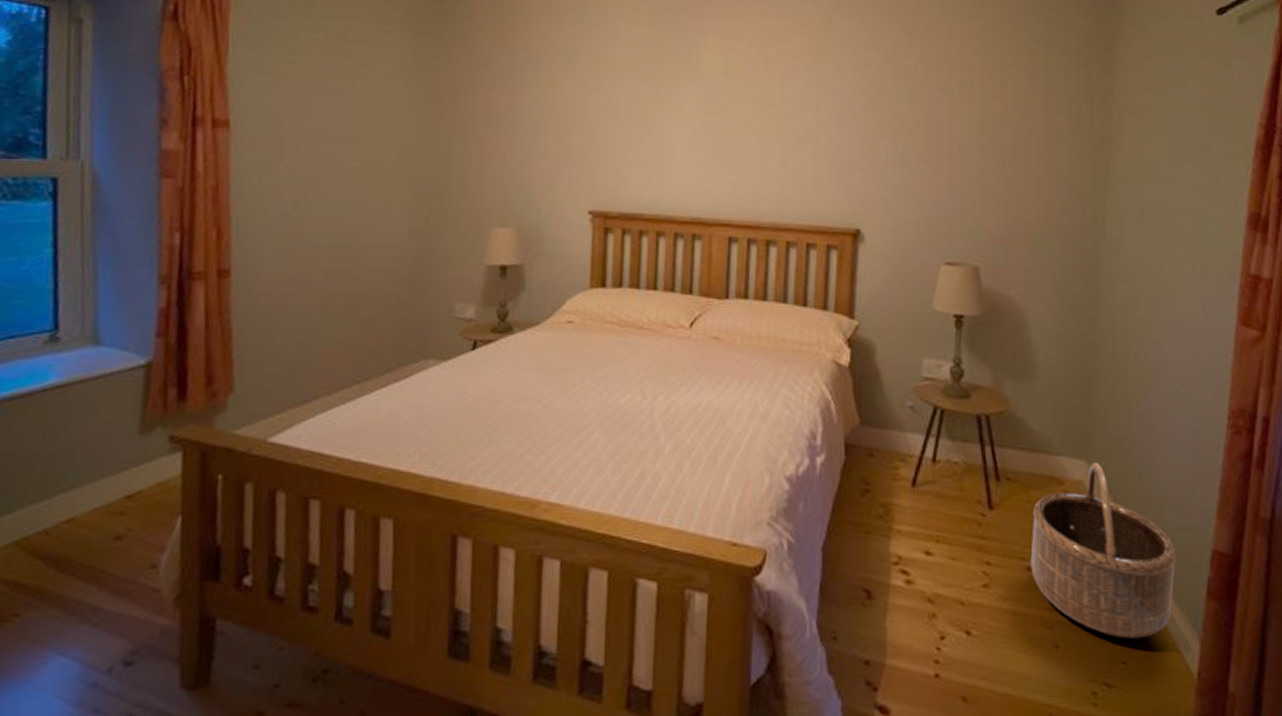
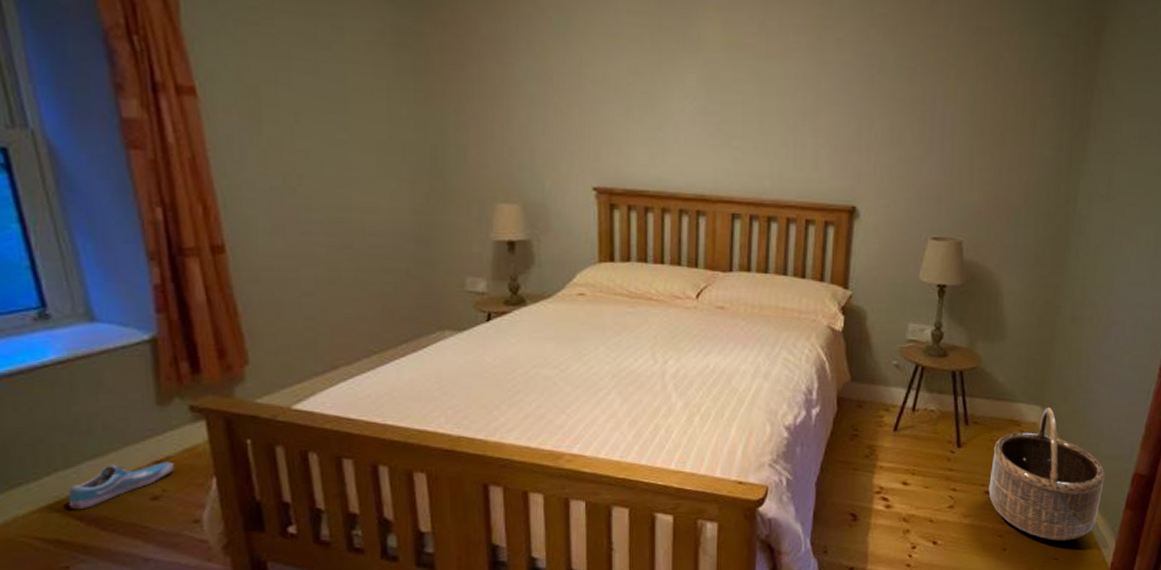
shoe: none [34,496,144,548] -> present [67,461,175,510]

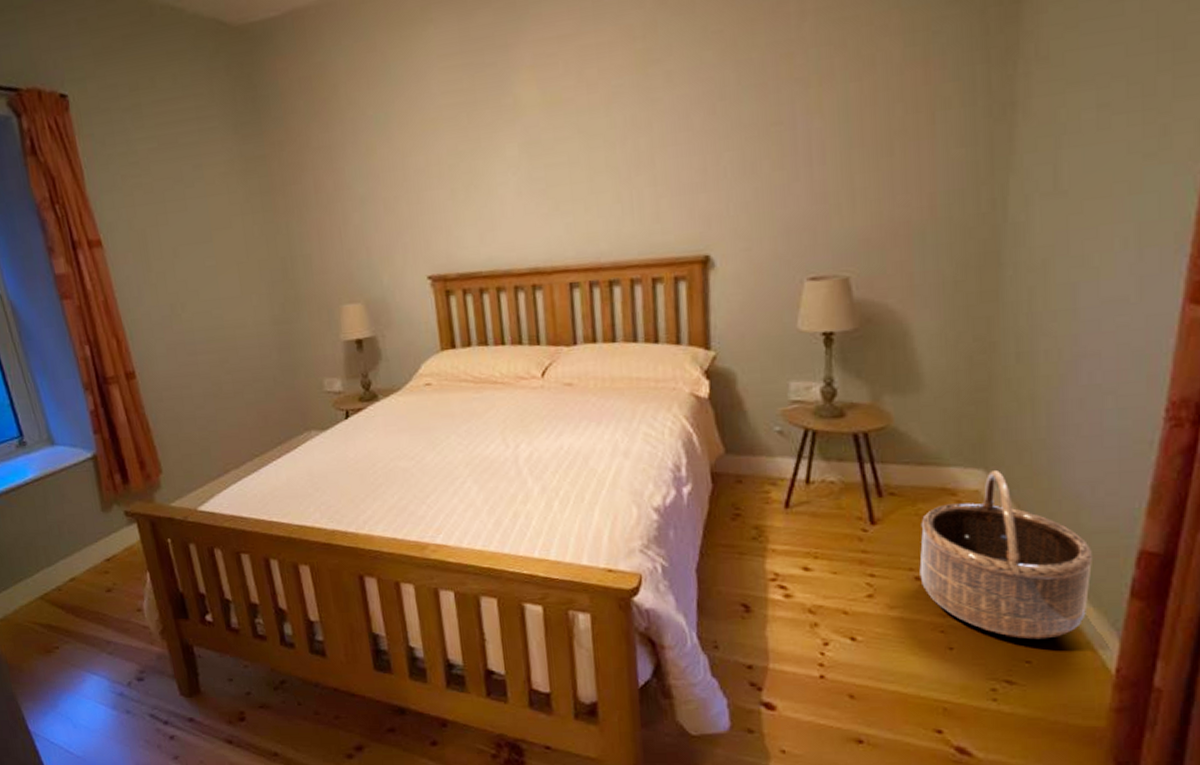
shoe: present [67,461,175,510] -> none [52,559,120,600]

